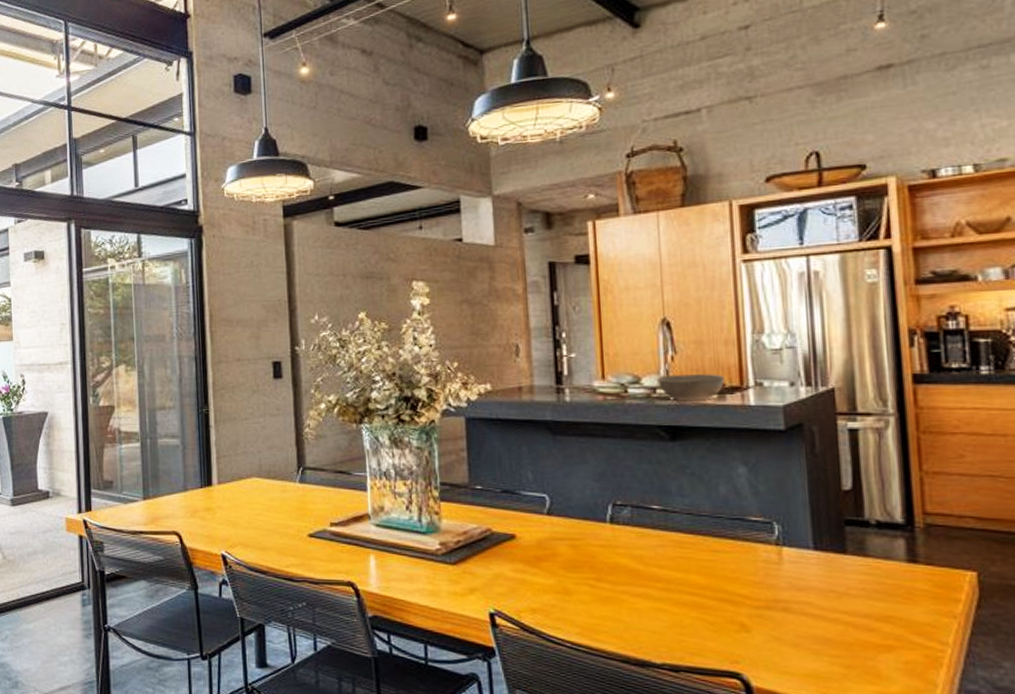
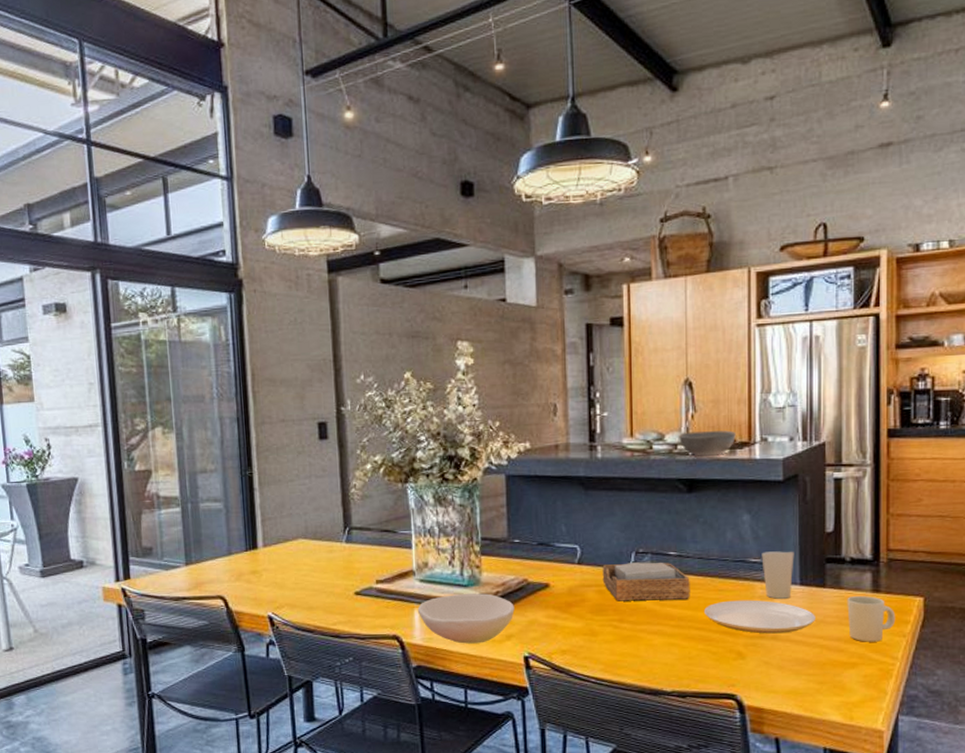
bowl: none [373,541,478,596] -> present [417,593,515,644]
napkin holder: none [575,516,679,559] -> present [602,562,690,601]
plate: none [697,563,836,605] -> present [705,600,815,634]
cup: none [763,510,805,565] -> present [761,551,794,599]
mug: none [875,566,942,622] -> present [847,596,896,642]

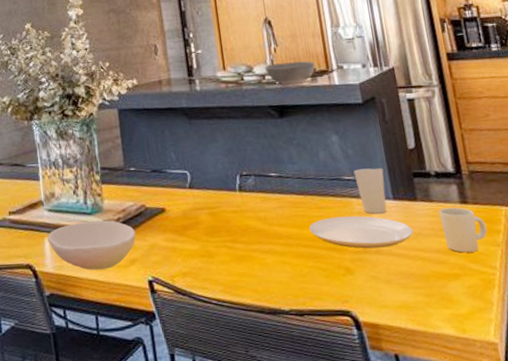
napkin holder: present [602,562,690,601] -> none [211,183,295,223]

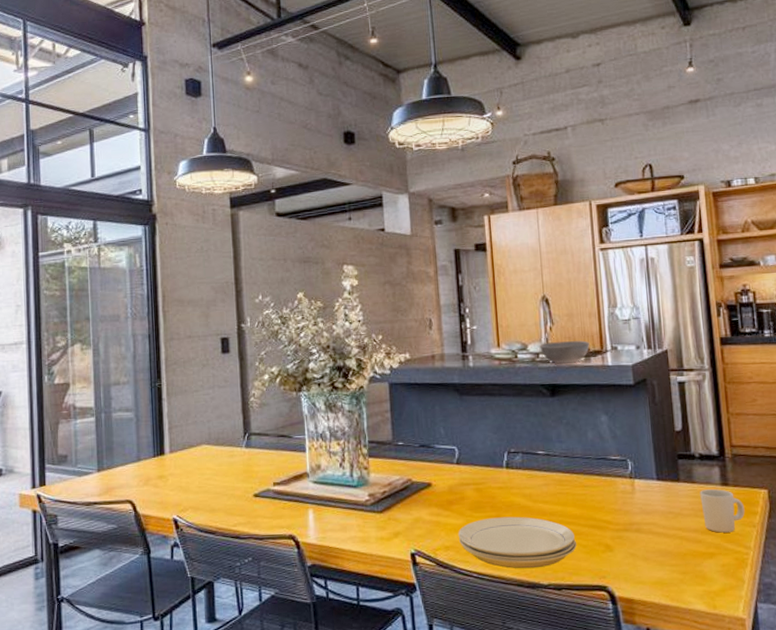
bowl: present [47,220,136,270] -> none [311,493,401,542]
plate: none [194,240,316,295] -> present [458,516,576,569]
plate: present [309,216,413,249] -> none [573,494,673,527]
cup: present [353,167,387,214] -> none [620,448,650,494]

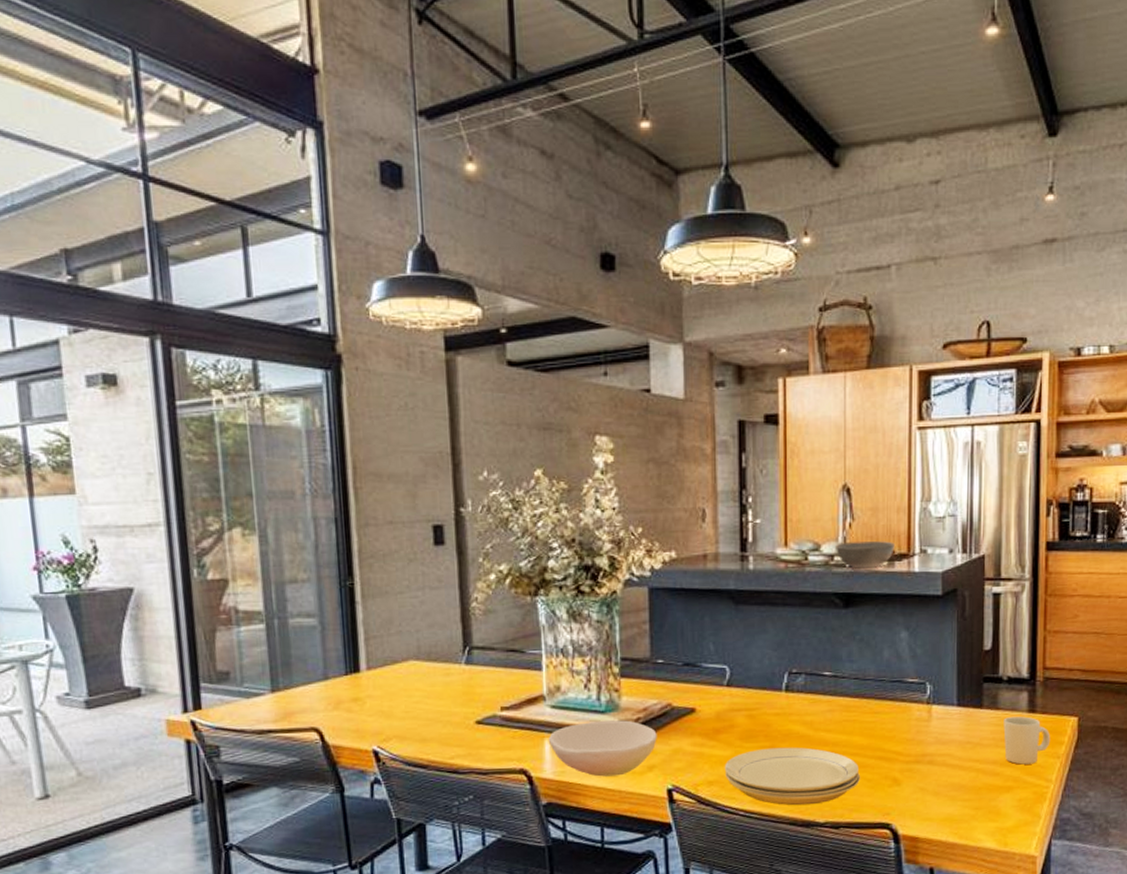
bowl: none [311,493,401,542] -> present [548,720,657,777]

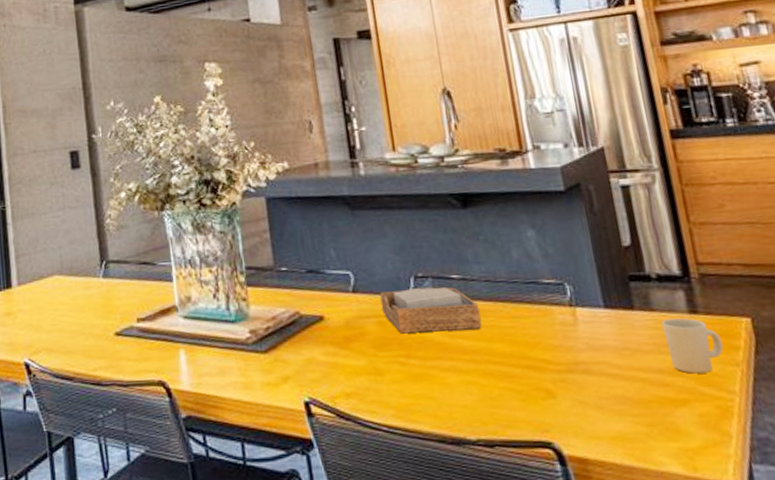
bowl: present [548,720,657,777] -> none [183,329,289,389]
plate: present [724,747,860,806] -> none [360,355,509,421]
napkin holder: none [753,683,845,727] -> present [379,286,482,334]
bowl: present [836,541,895,569] -> none [444,139,506,168]

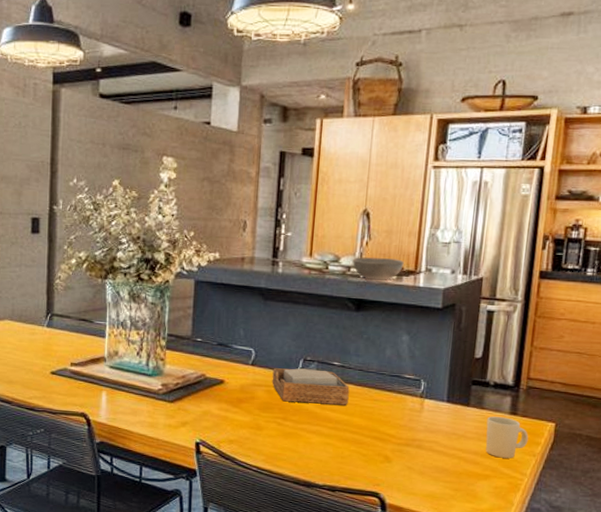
bowl: none [444,139,506,168] -> present [352,257,404,280]

